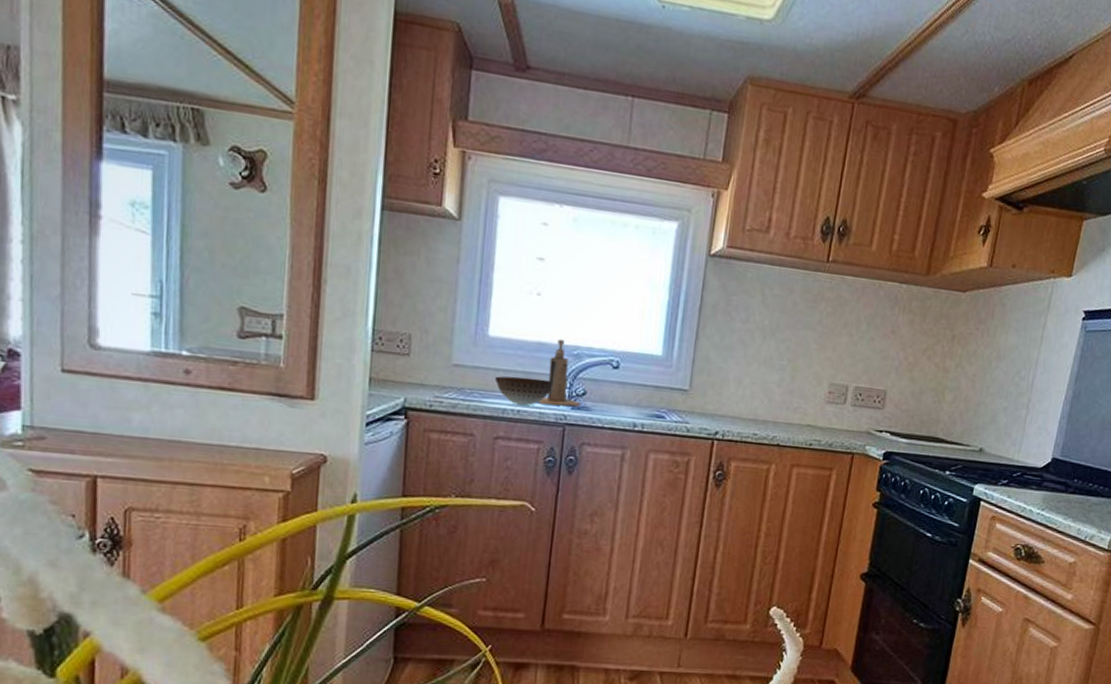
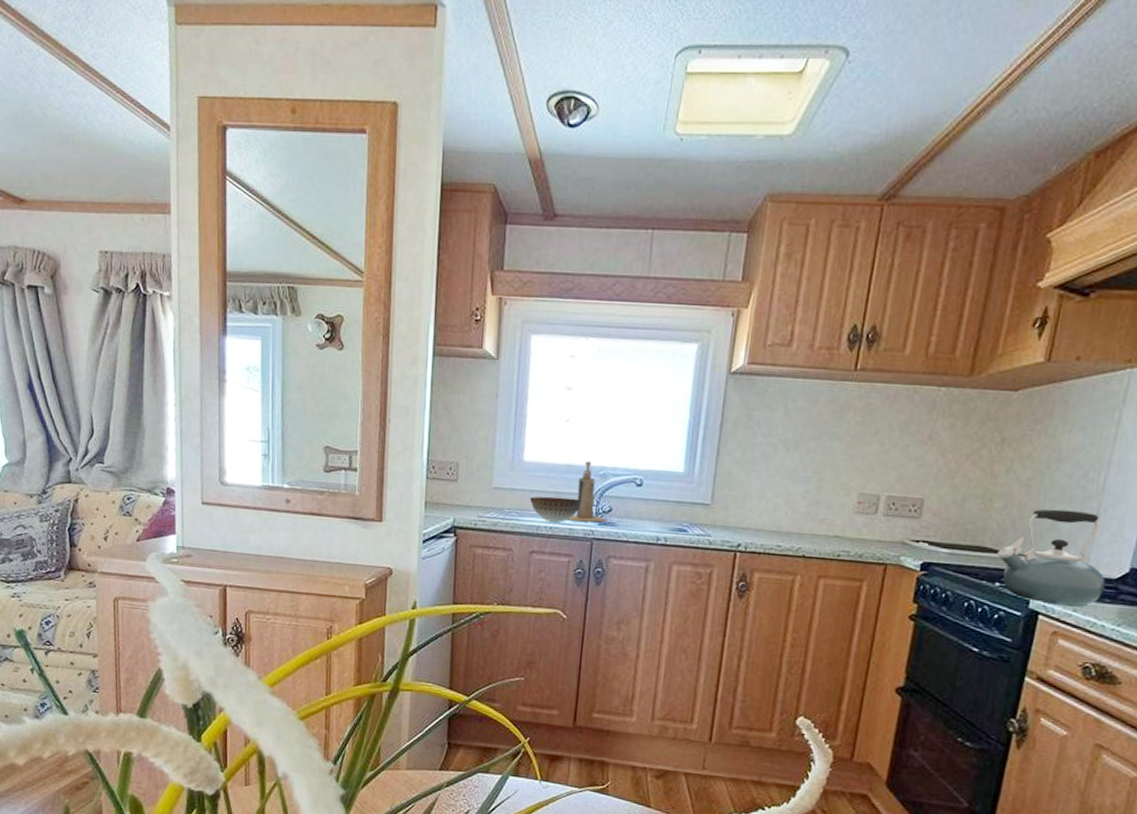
kettle: none [948,403,1033,493] -> present [997,509,1106,607]

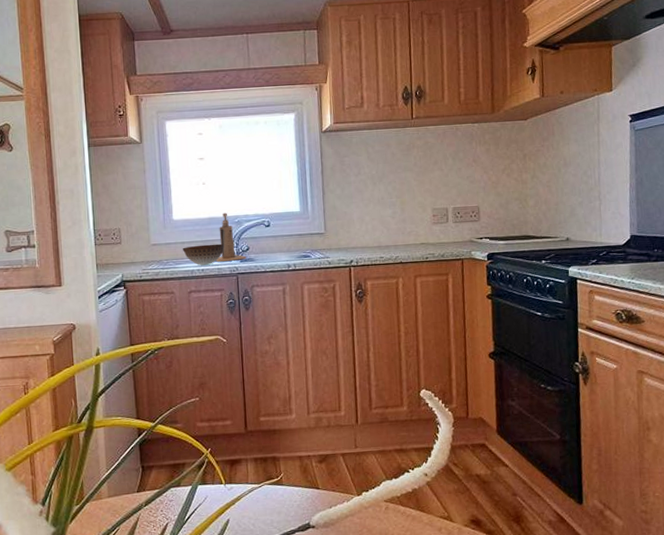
kettle: present [997,509,1106,607] -> none [539,199,617,271]

